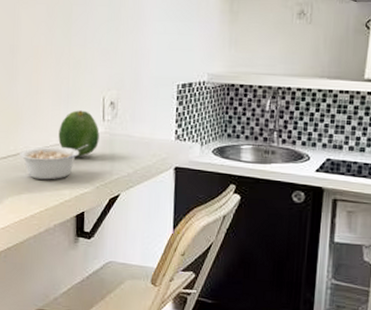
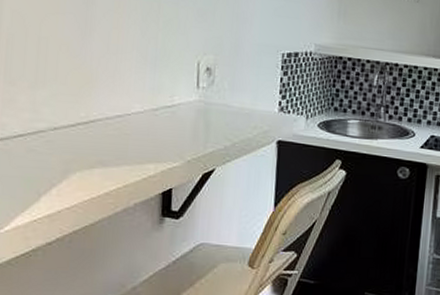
legume: present [19,143,89,180] -> none [91,112,180,153]
fruit: present [58,110,100,157] -> none [142,74,193,127]

